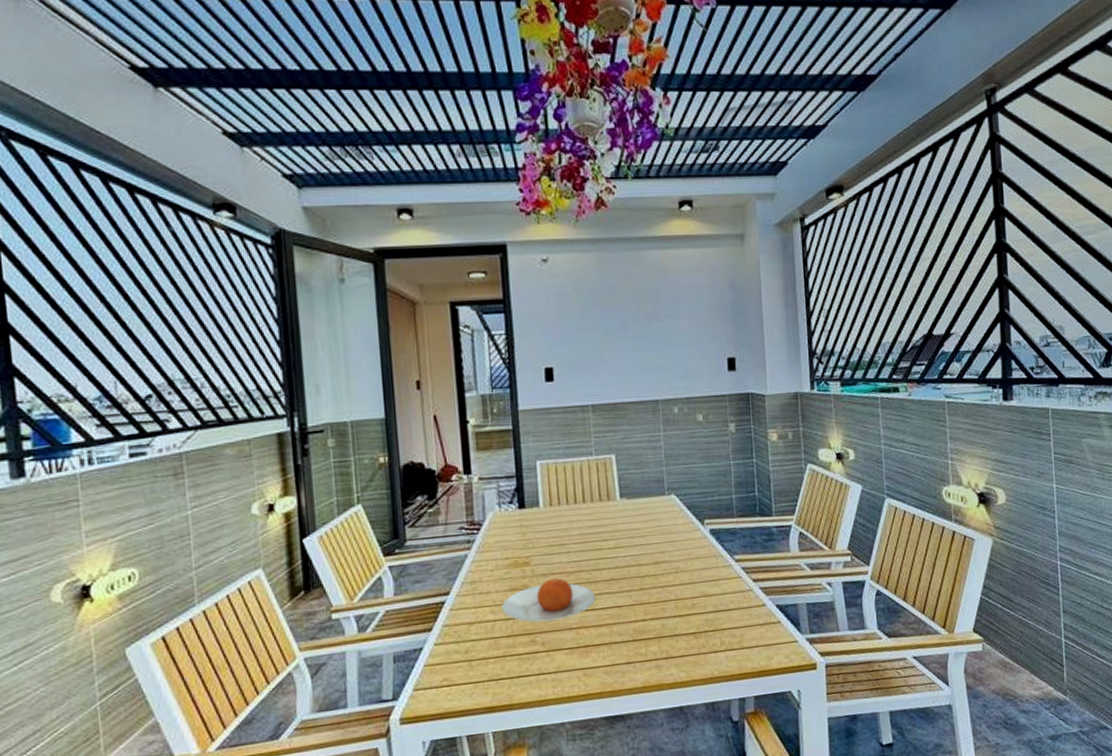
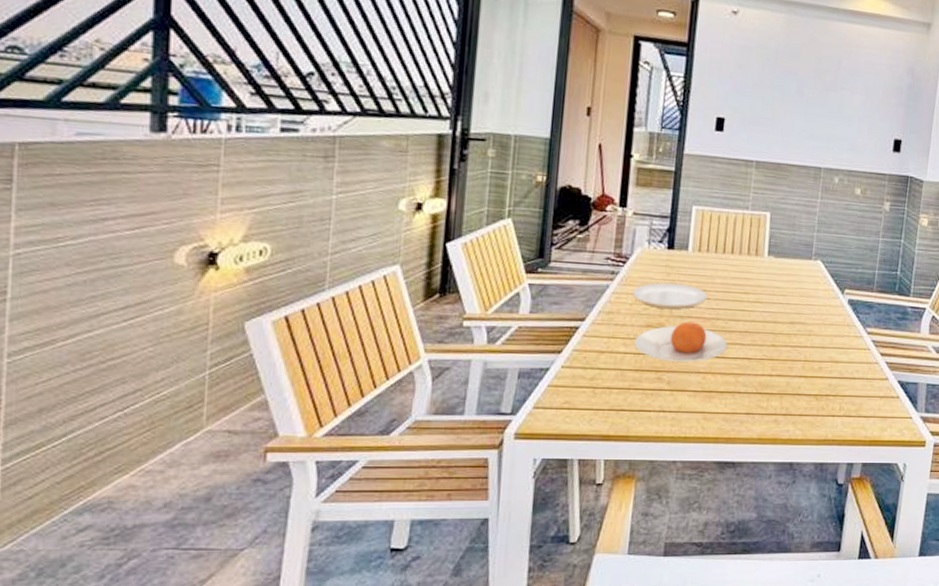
plate: none [492,541,567,570] -> present [633,283,708,309]

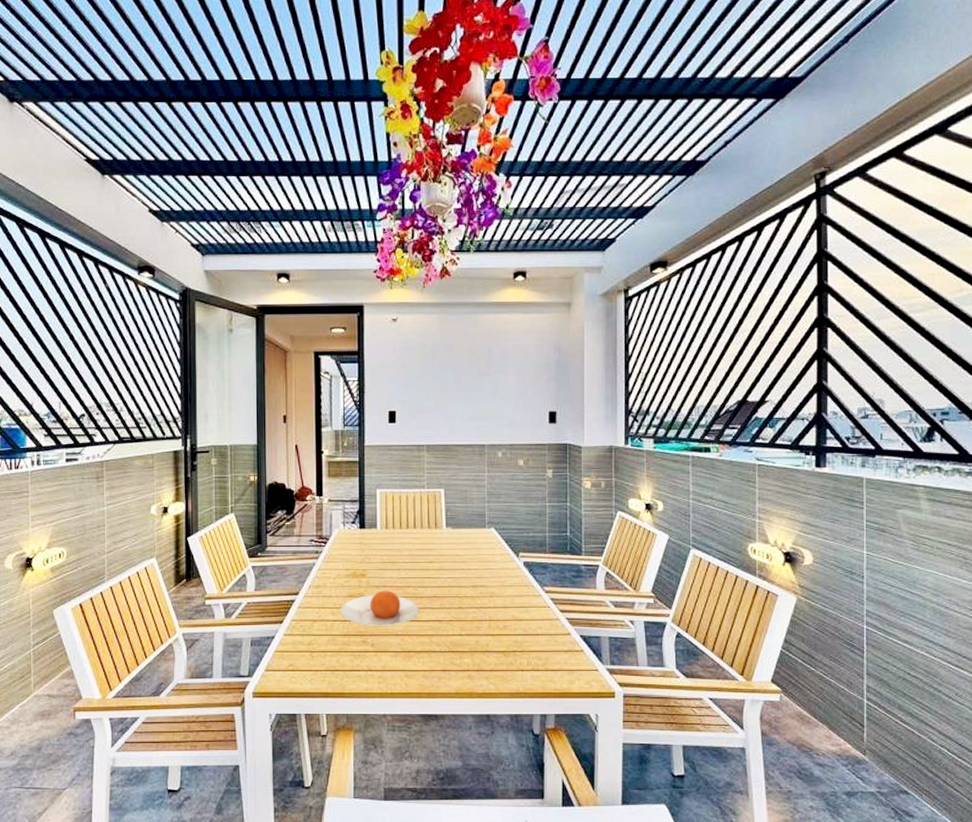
plate: present [633,283,708,309] -> none [335,558,398,580]

